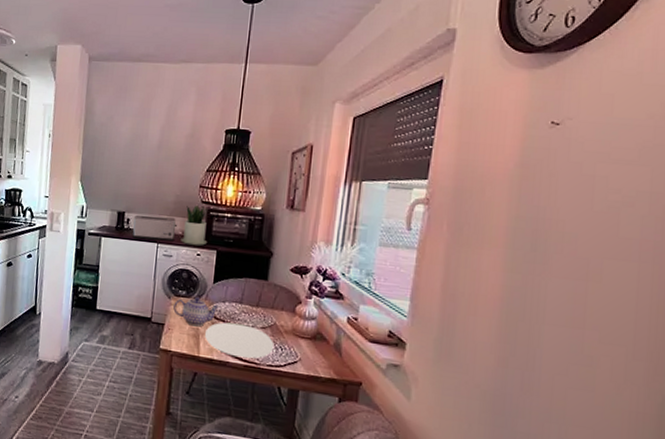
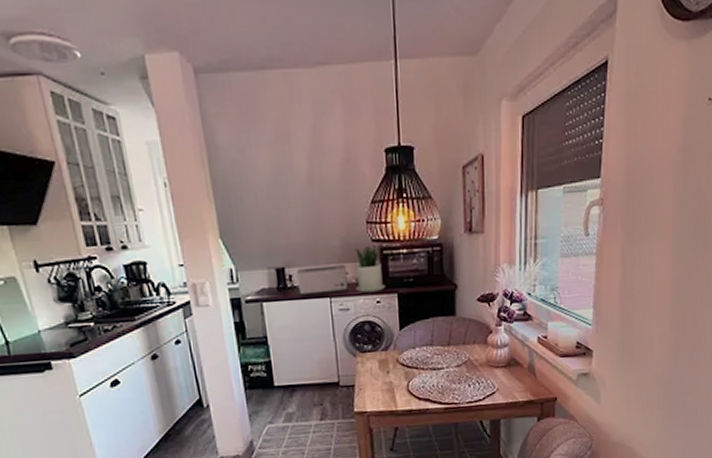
teapot: present [173,296,219,327] -> none [361,348,410,381]
plate: present [205,322,275,359] -> none [400,367,471,402]

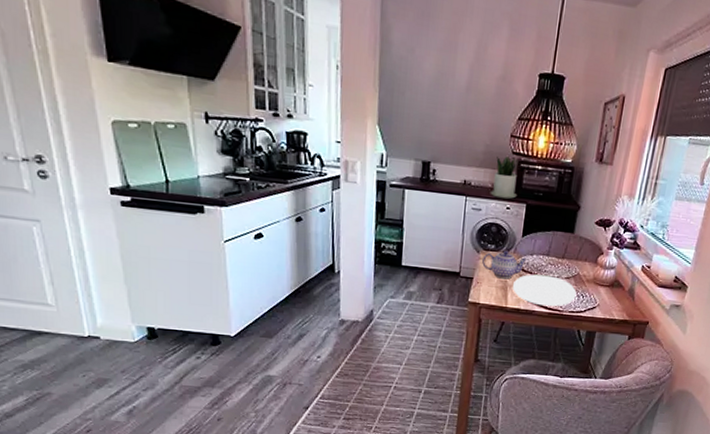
toaster: present [296,265,350,297] -> none [439,165,487,195]
teapot: none [361,348,410,381] -> present [482,250,527,280]
plate: none [400,367,471,402] -> present [513,274,577,307]

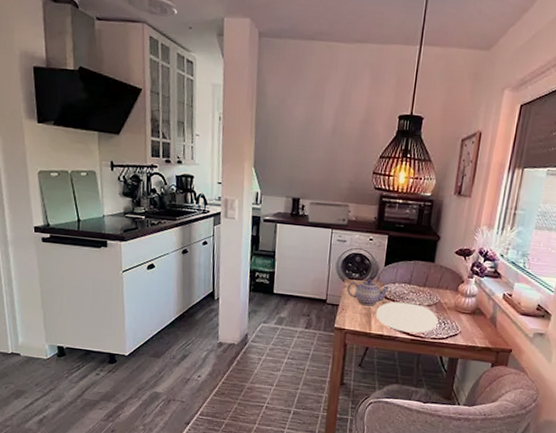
toaster: none [439,165,487,195] -> present [307,201,352,228]
planter: present [490,156,518,200] -> none [354,192,380,231]

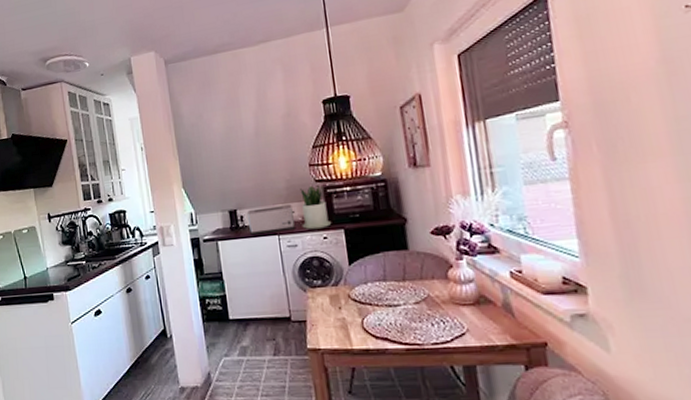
teapot: present [347,279,390,307] -> none [311,283,362,317]
planter: none [354,192,380,231] -> present [300,185,332,230]
plate: present [376,301,439,334] -> none [353,303,435,342]

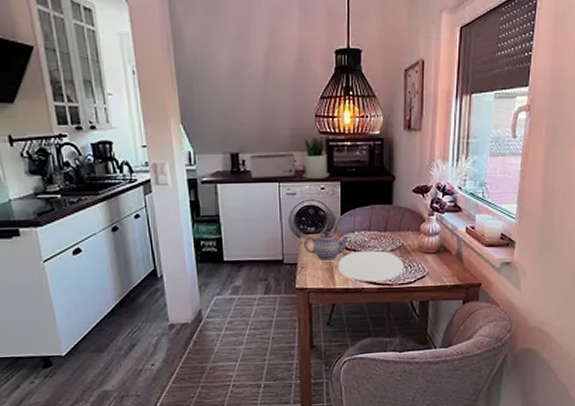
teapot: none [311,283,362,317] -> present [304,231,349,261]
plate: none [353,303,435,342] -> present [339,250,404,282]

